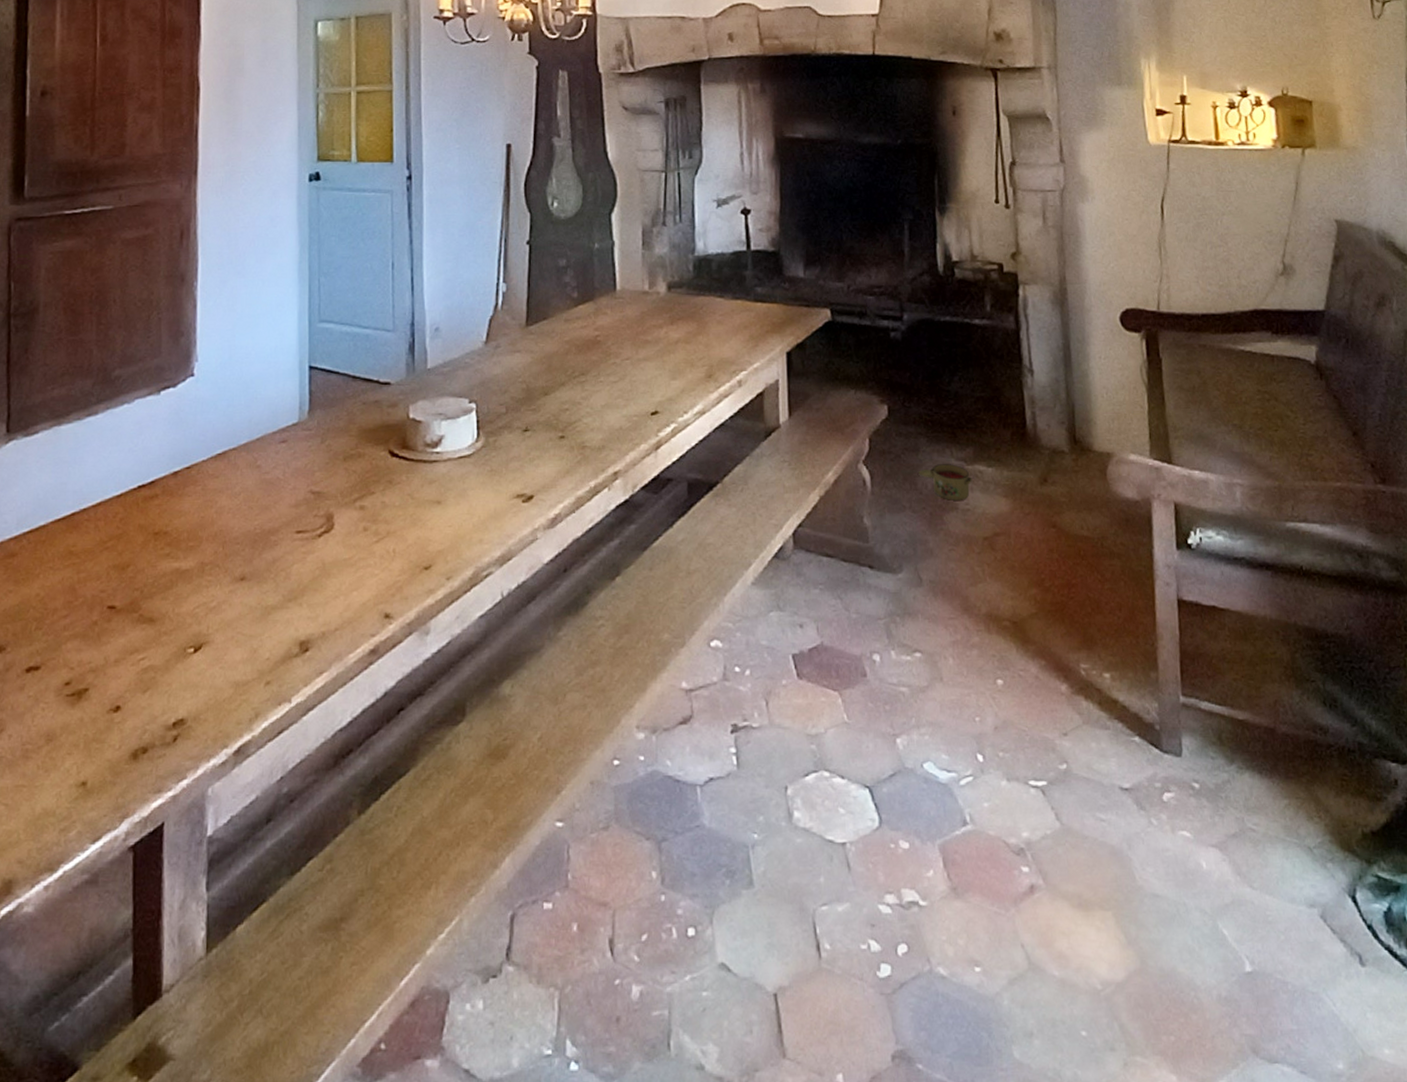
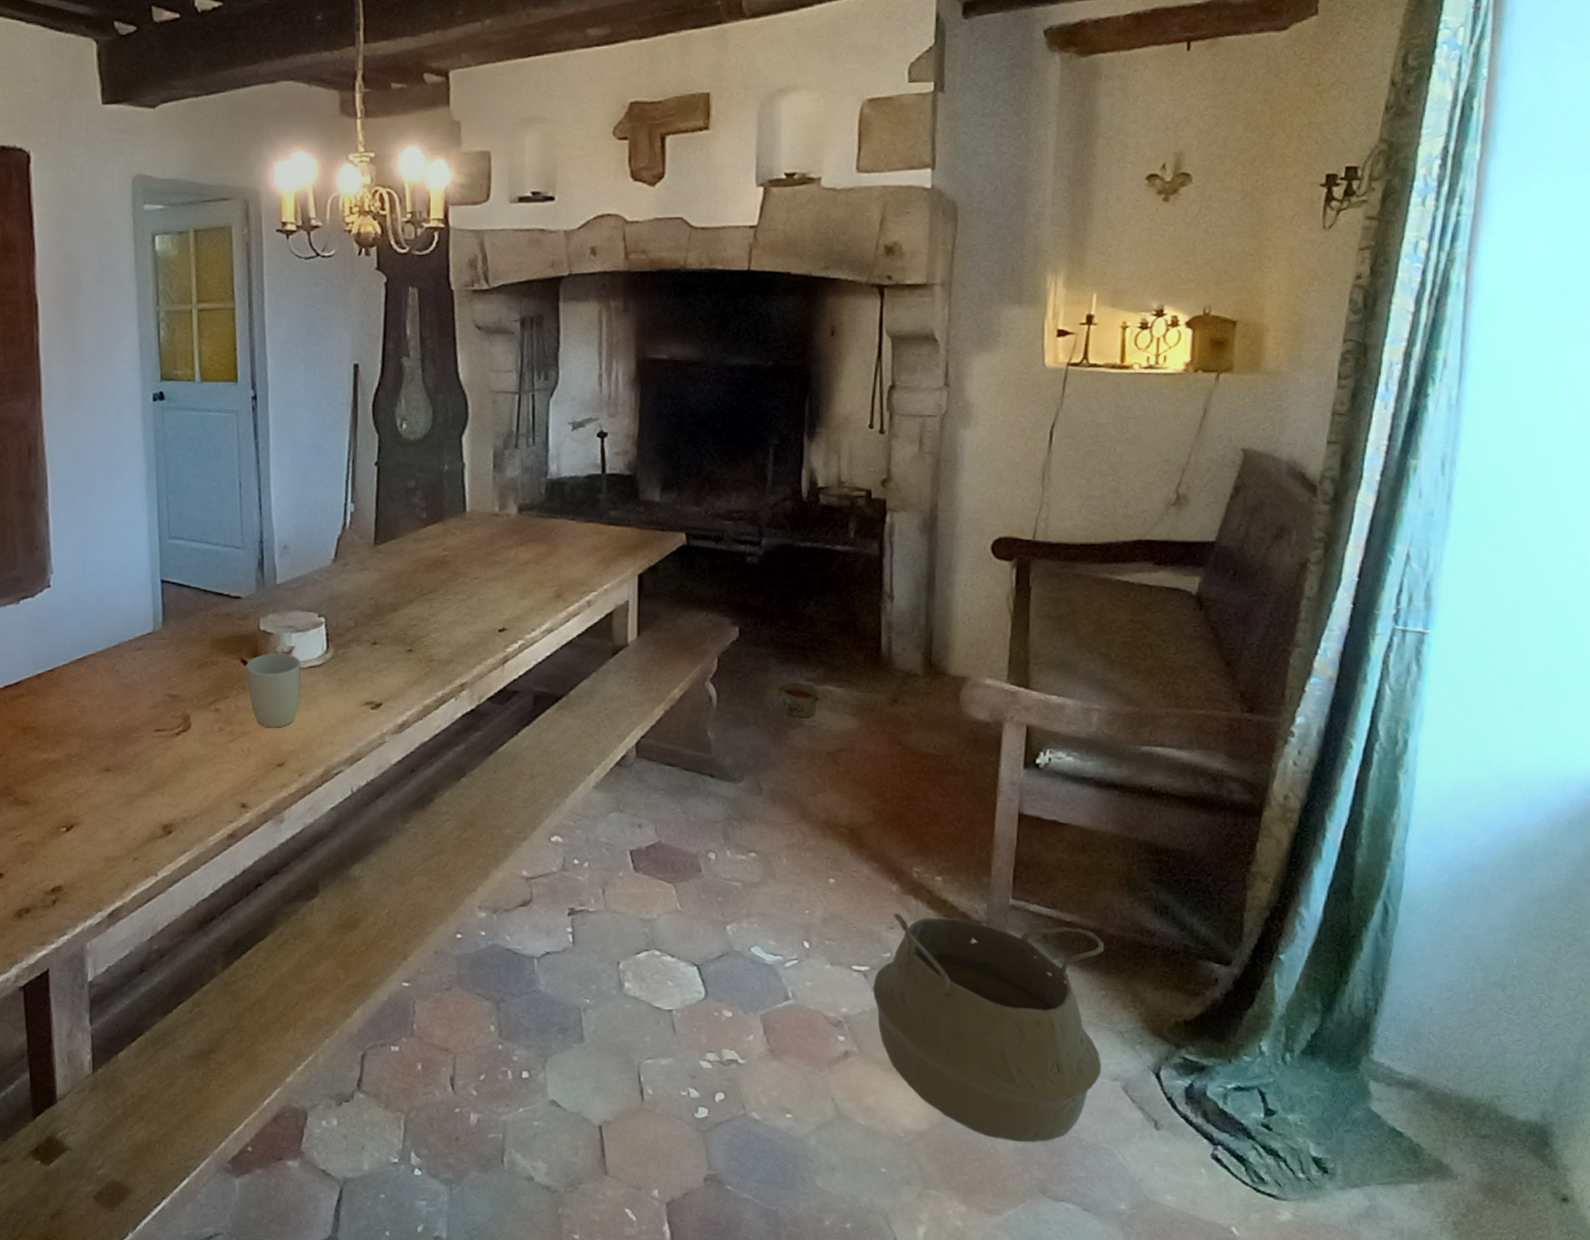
cup: none [393,442,450,526] -> present [246,653,301,728]
woven basket: none [1052,717,1297,990] -> present [872,913,1105,1143]

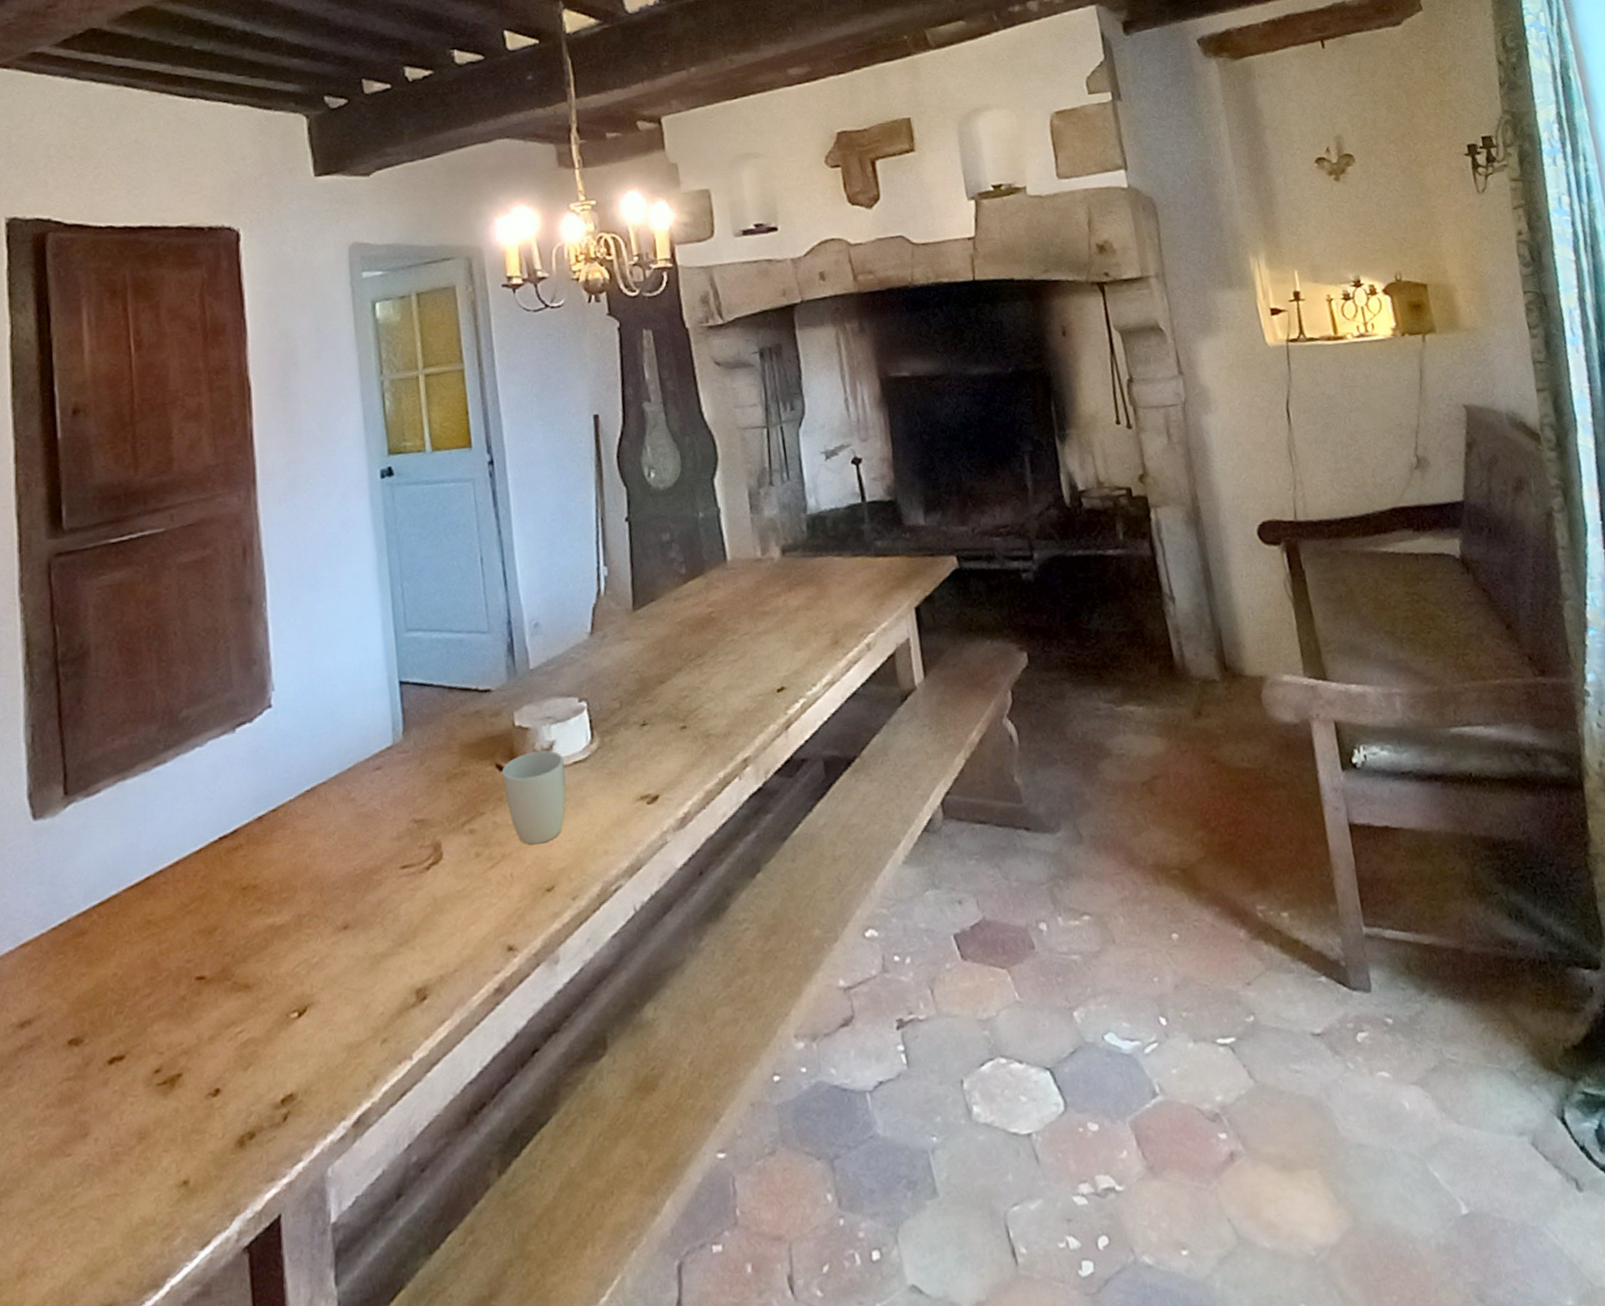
cooking pot: present [766,684,821,718] -> none [1066,707,1124,747]
woven basket: present [872,913,1105,1143] -> none [1243,950,1506,1238]

